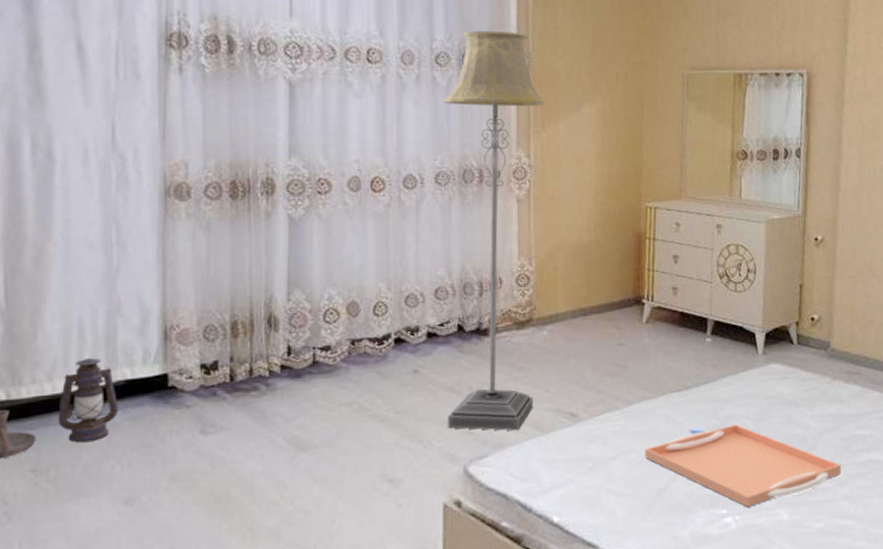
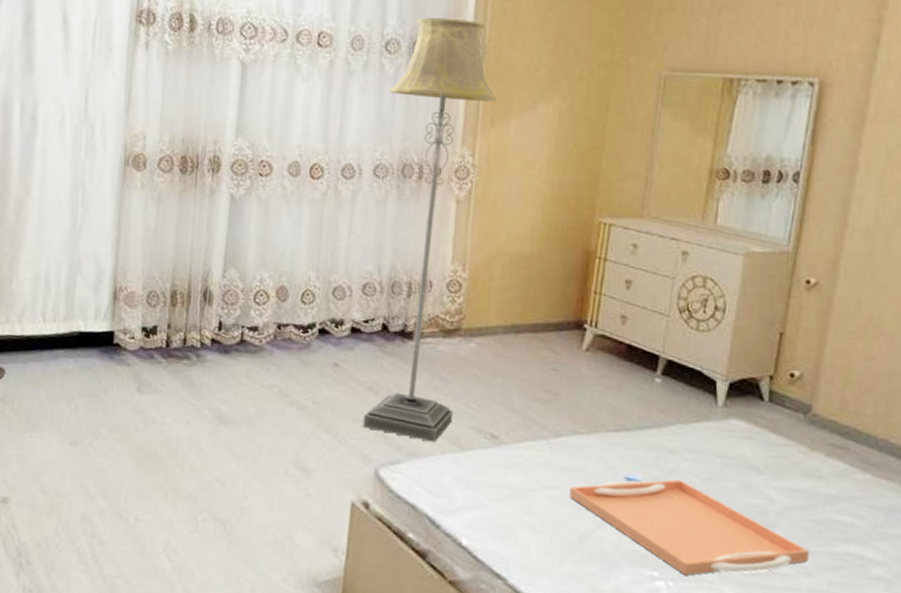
lantern: present [57,358,119,442] -> none [23,307,72,383]

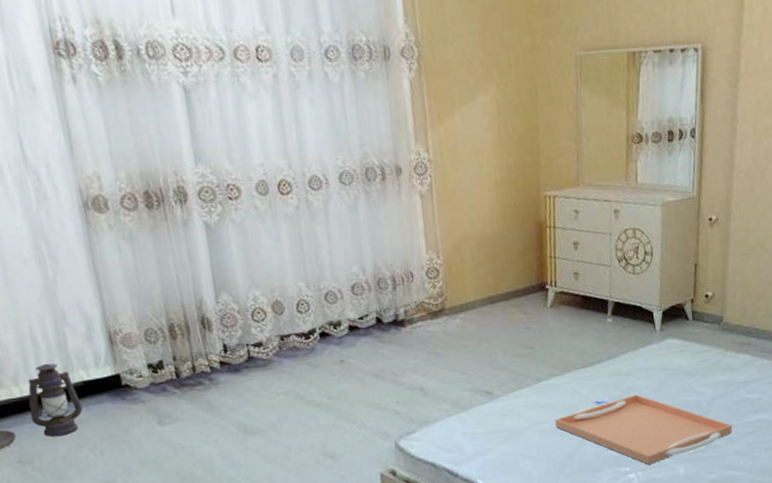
lantern: none [23,307,72,383] -> present [28,363,83,437]
floor lamp: present [363,17,497,443] -> none [338,19,453,410]

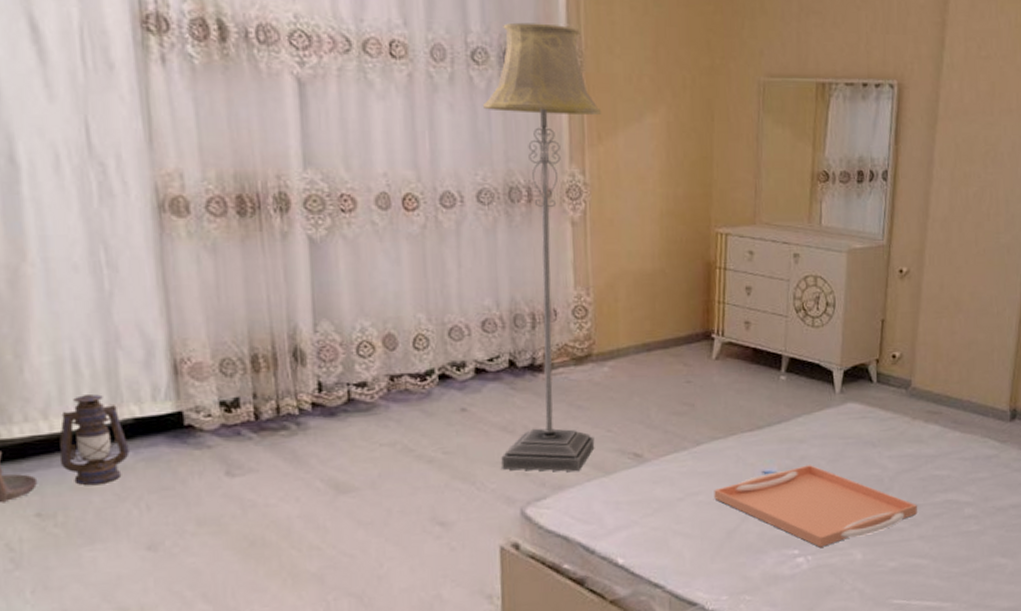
floor lamp: none [338,19,453,410] -> present [483,22,601,472]

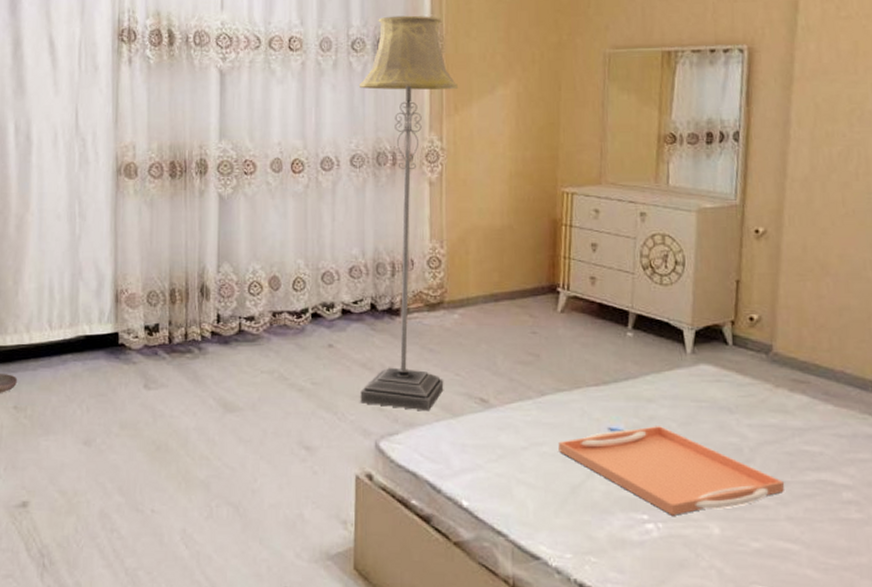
lantern: present [59,394,130,485] -> none [33,315,80,386]

